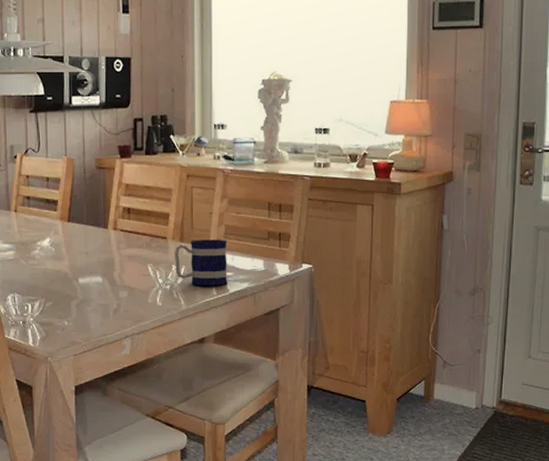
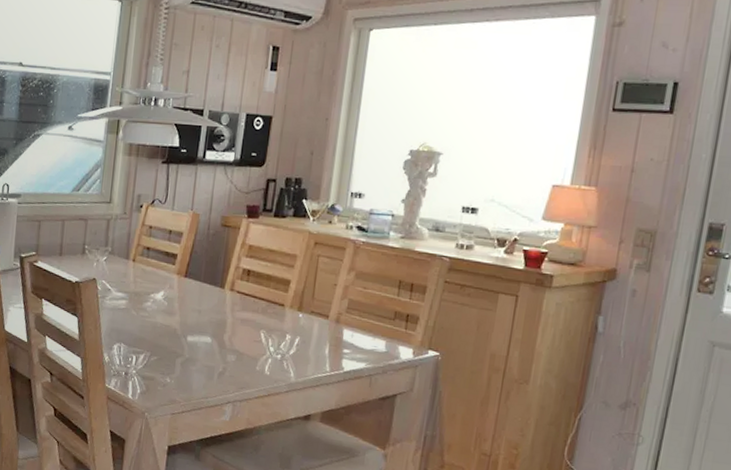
mug: present [174,239,227,286] -> none [288,310,349,362]

